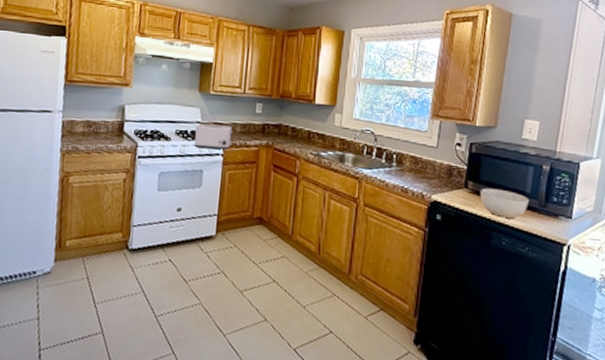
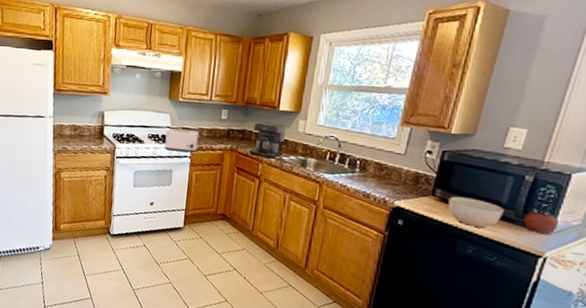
coffee maker: none [286,116,324,155] -> present [250,122,287,159]
fruit: none [546,198,575,222] -> present [523,210,558,235]

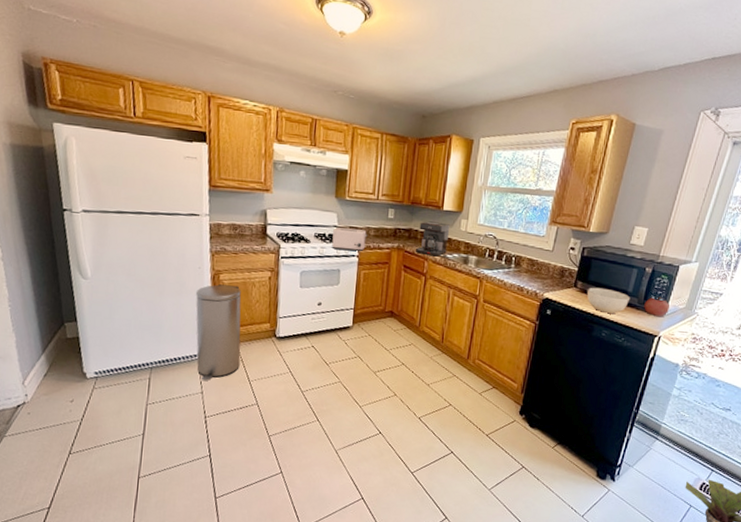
pedal bin: none [38,181,79,272] -> present [196,284,242,381]

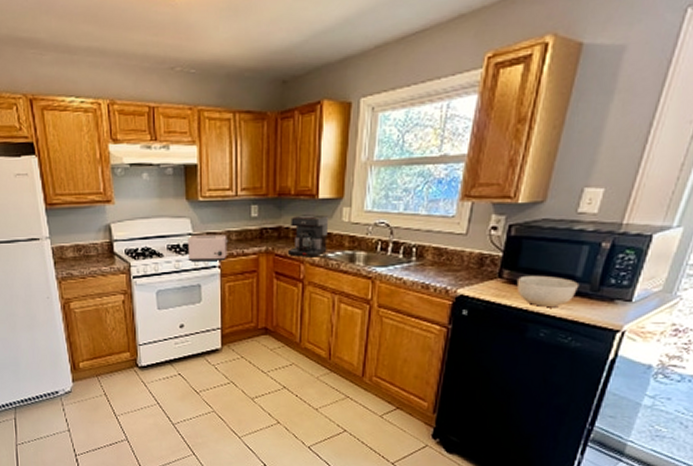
pedal bin: present [196,284,242,381] -> none [48,314,104,418]
fruit: present [644,297,669,317] -> none [599,279,638,306]

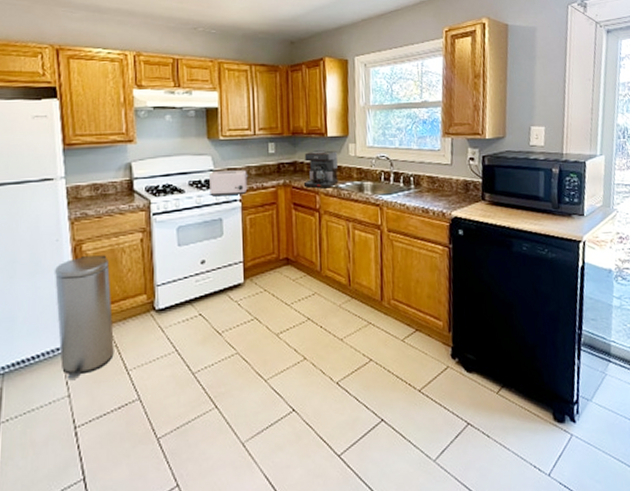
pedal bin: none [48,314,104,418] -> present [55,255,114,379]
bowl: present [516,275,580,308] -> none [496,196,544,225]

